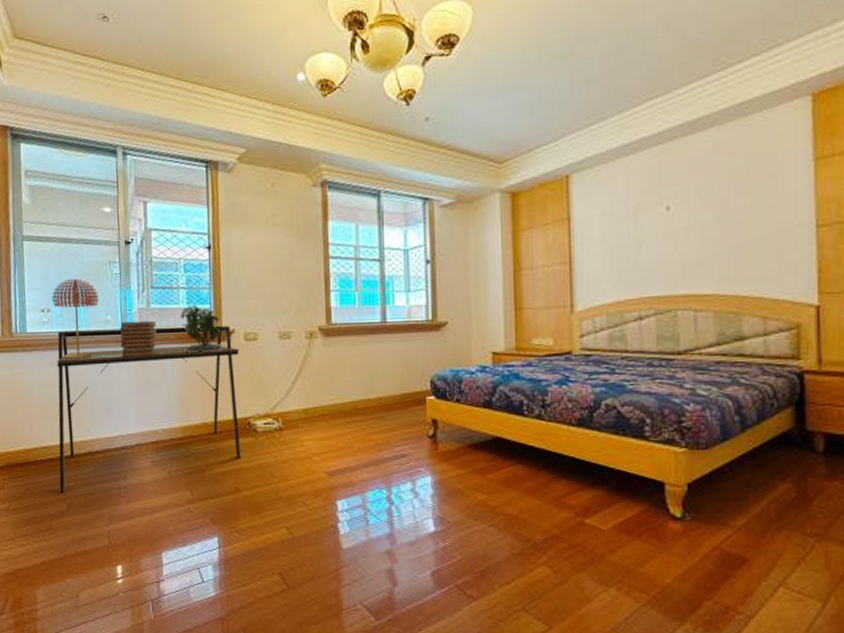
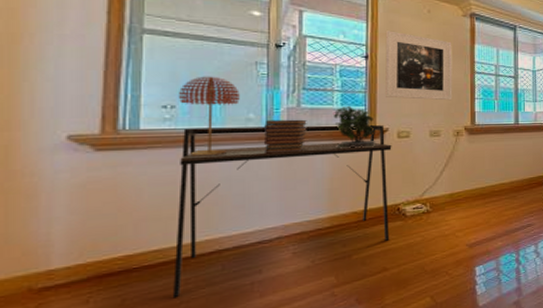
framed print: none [227,214,304,295] -> present [385,30,453,101]

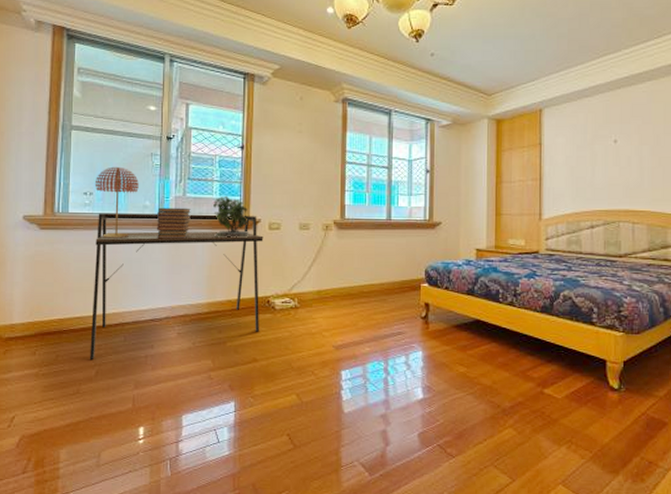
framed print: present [385,30,453,101] -> none [259,120,323,192]

